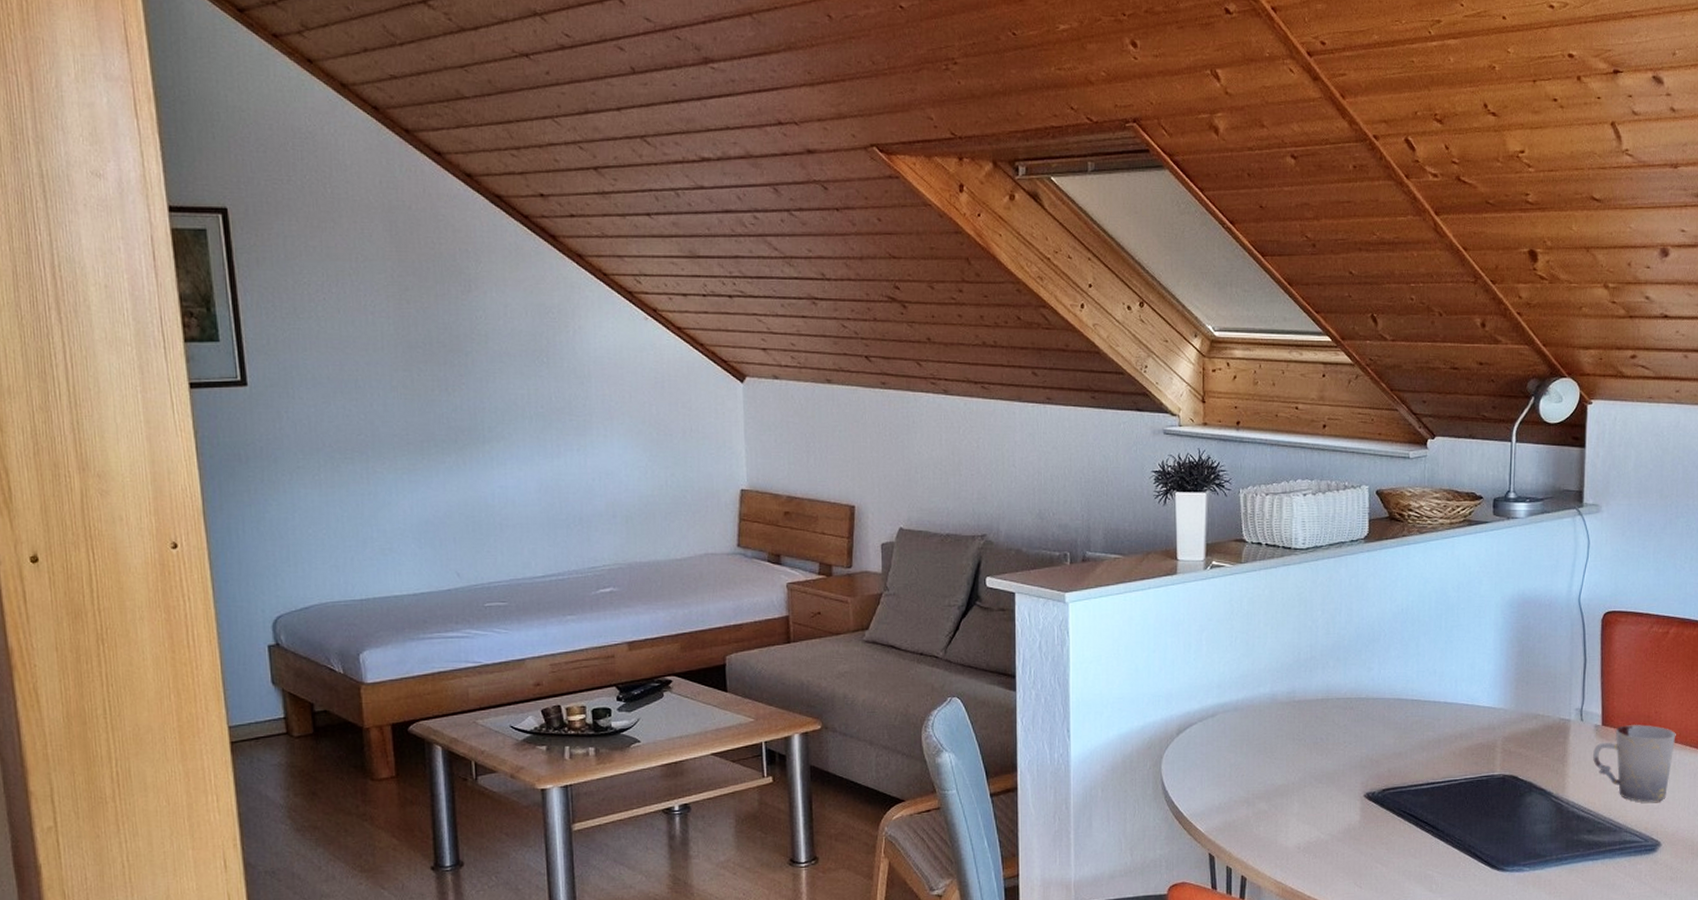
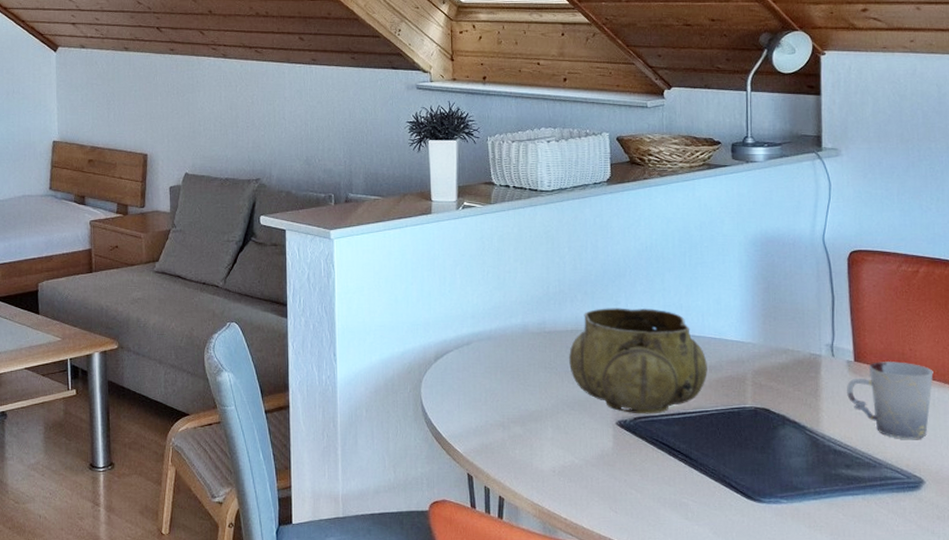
decorative bowl: none [1318,674,1458,786] -> present [569,308,708,414]

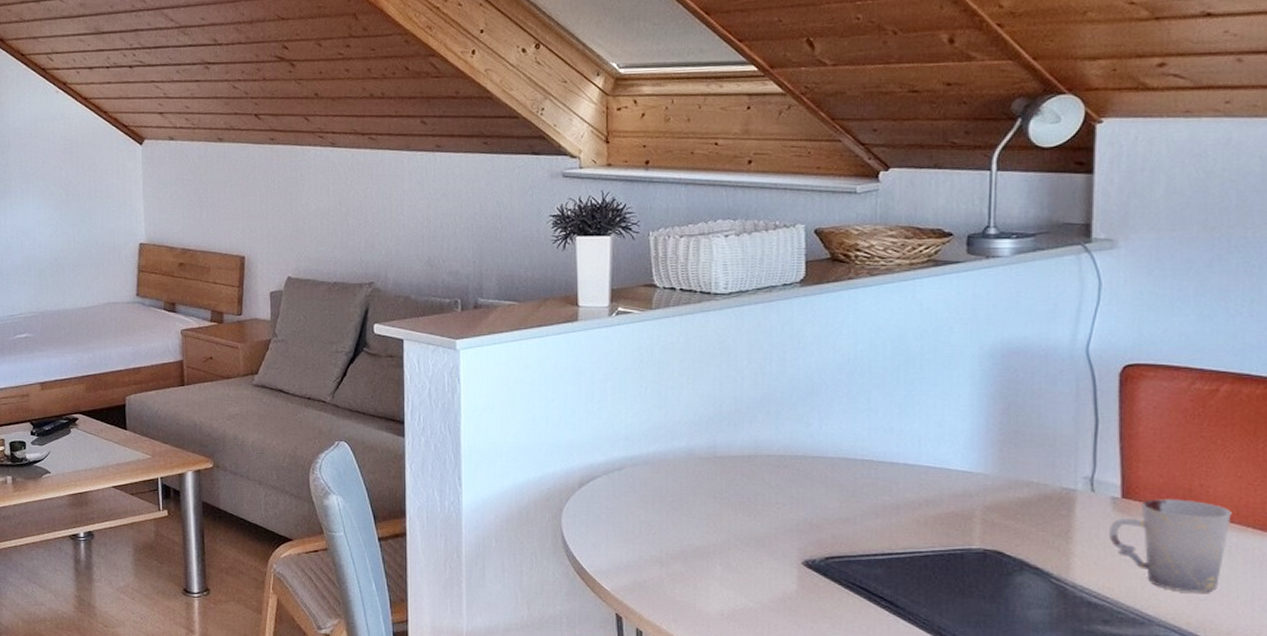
decorative bowl: present [569,308,708,414] -> none [745,430,923,554]

